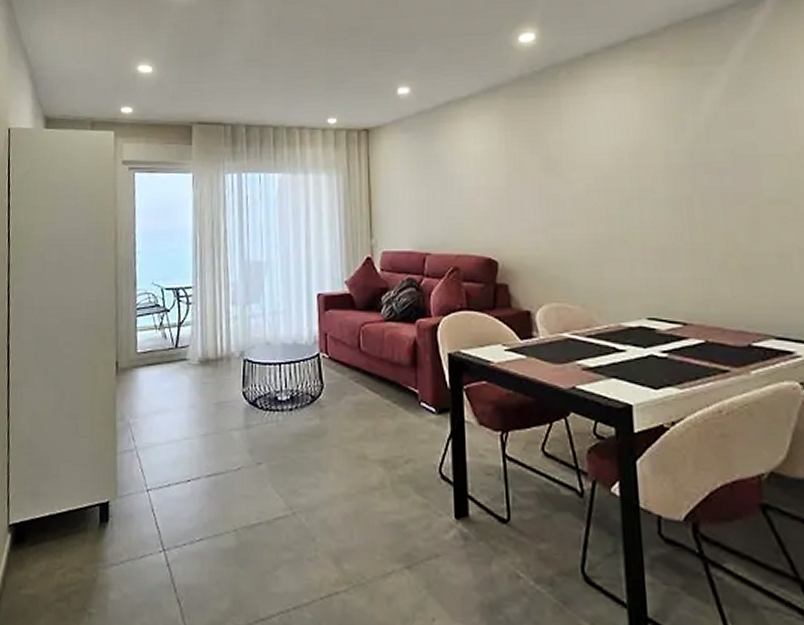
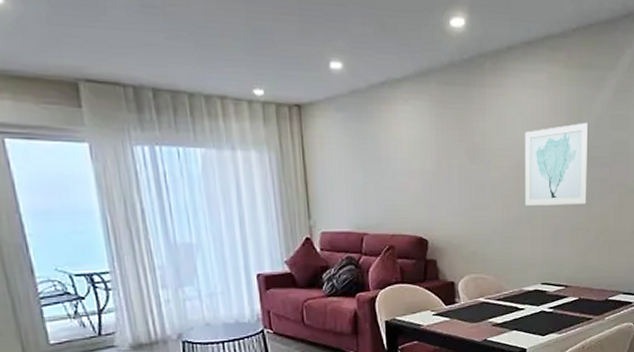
wall art: none [612,123,704,222] -> present [525,122,589,206]

